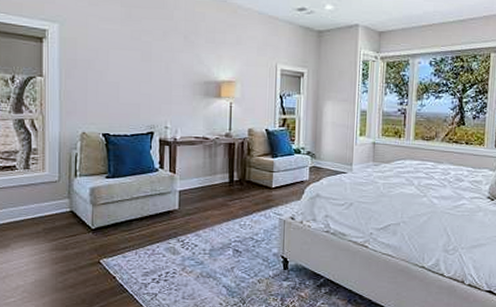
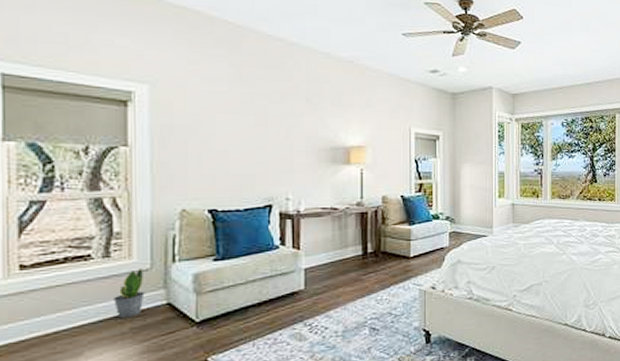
potted plant: none [32,180,54,220] -> present [114,269,145,319]

